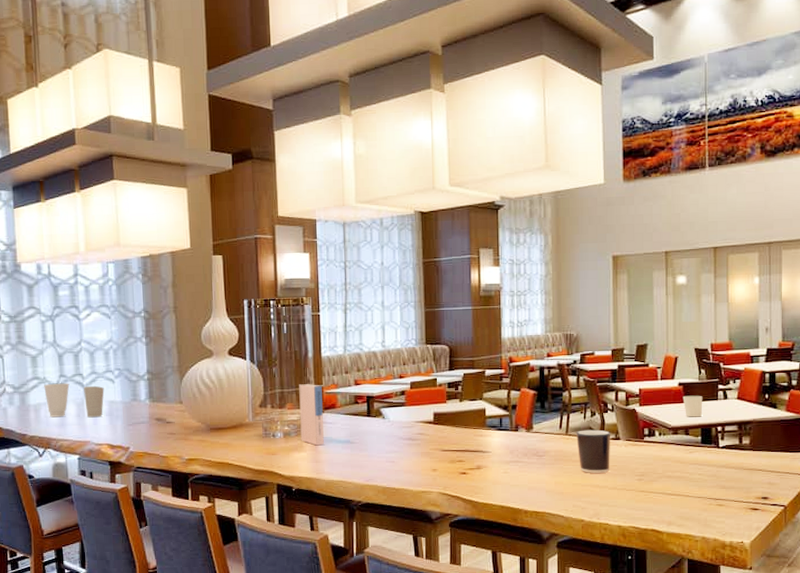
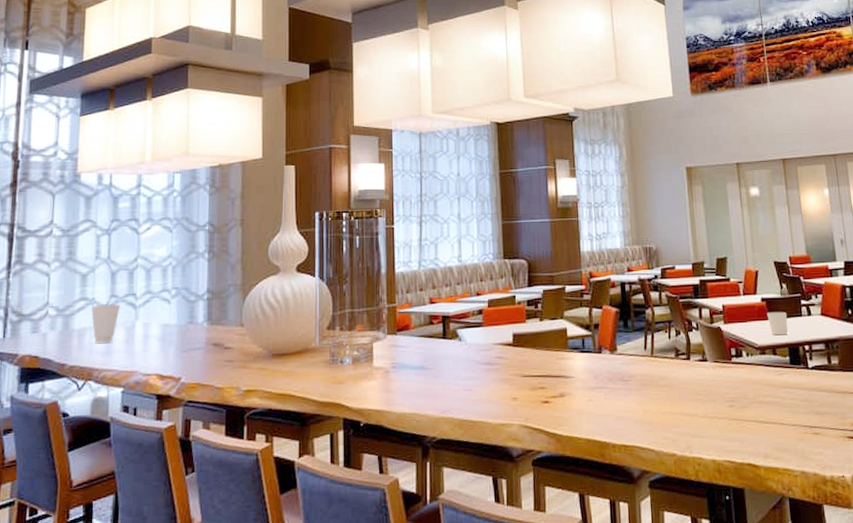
cup: present [84,386,104,418] -> none [135,307,159,344]
book: present [299,383,324,446] -> none [370,302,396,373]
mug: present [576,429,611,473] -> none [662,350,699,400]

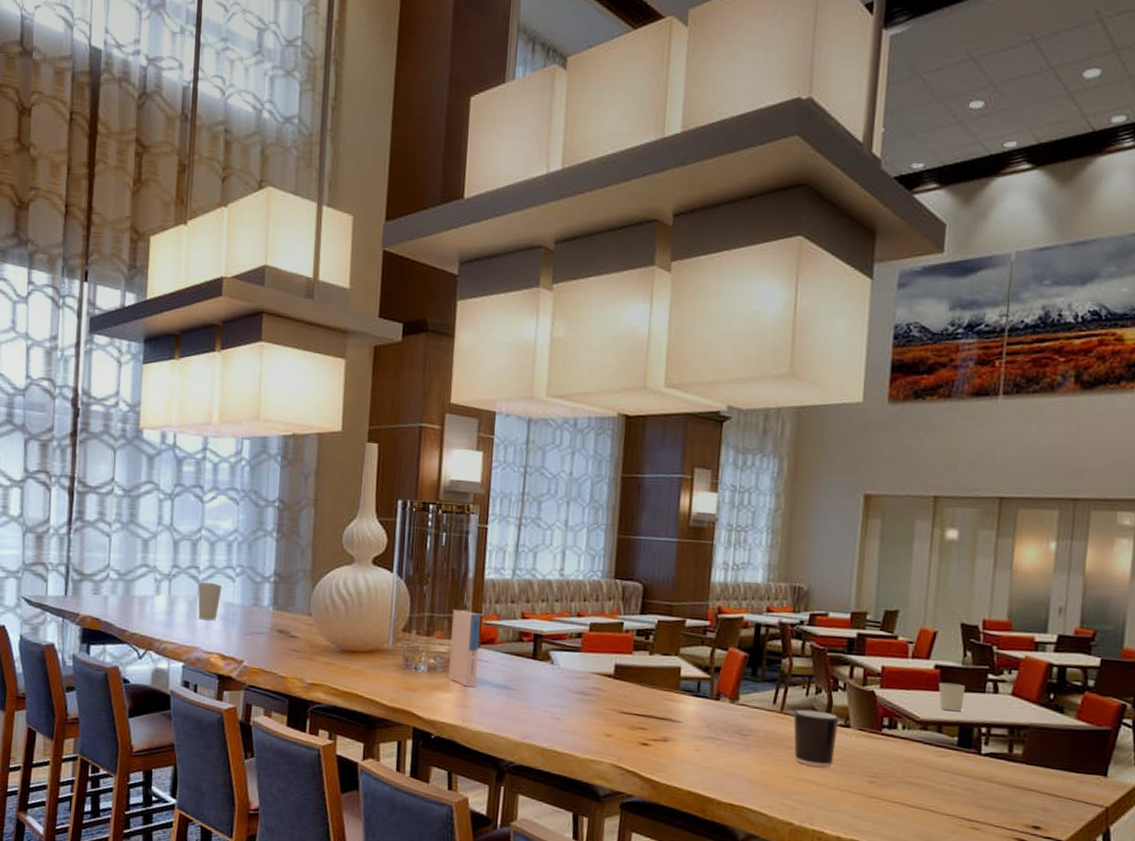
cup: present [91,304,121,344] -> none [153,574,183,615]
cup: none [135,307,159,344] -> present [198,582,222,621]
book: none [370,302,396,373] -> present [448,609,481,688]
mug: none [662,350,699,400] -> present [793,709,840,768]

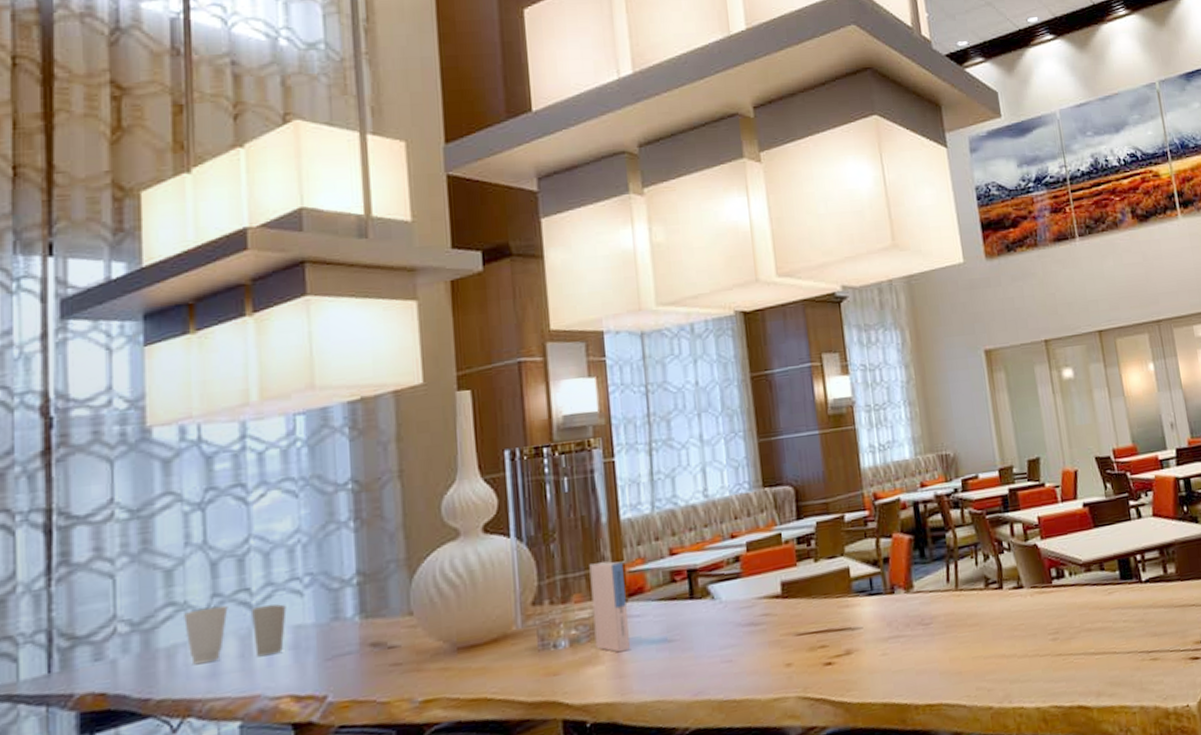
cup: none [153,574,183,615] -> present [184,605,228,665]
mug: present [793,709,840,768] -> none [968,577,1016,640]
dixie cup: present [938,682,966,712] -> none [1090,517,1116,547]

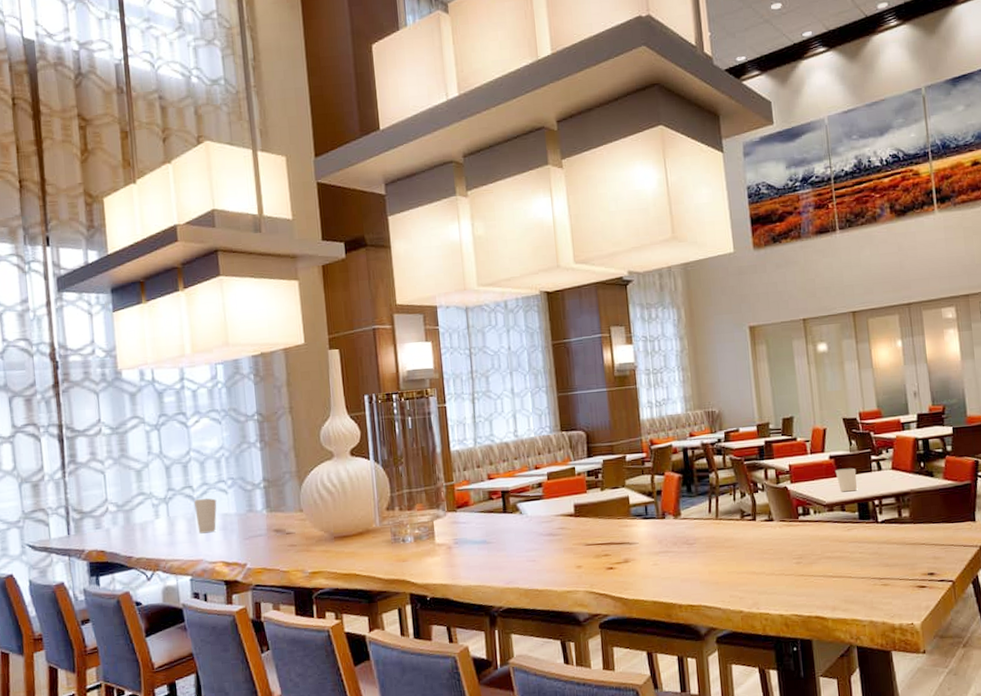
cup: present [184,605,228,665] -> none [150,497,179,536]
book: present [589,561,630,653] -> none [428,481,458,549]
dixie cup: none [1090,517,1116,547] -> present [835,468,857,492]

